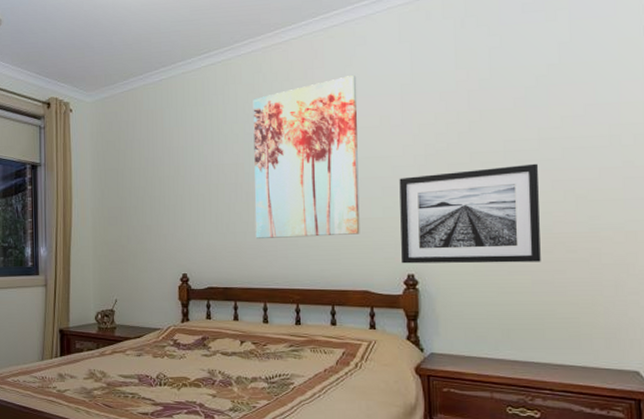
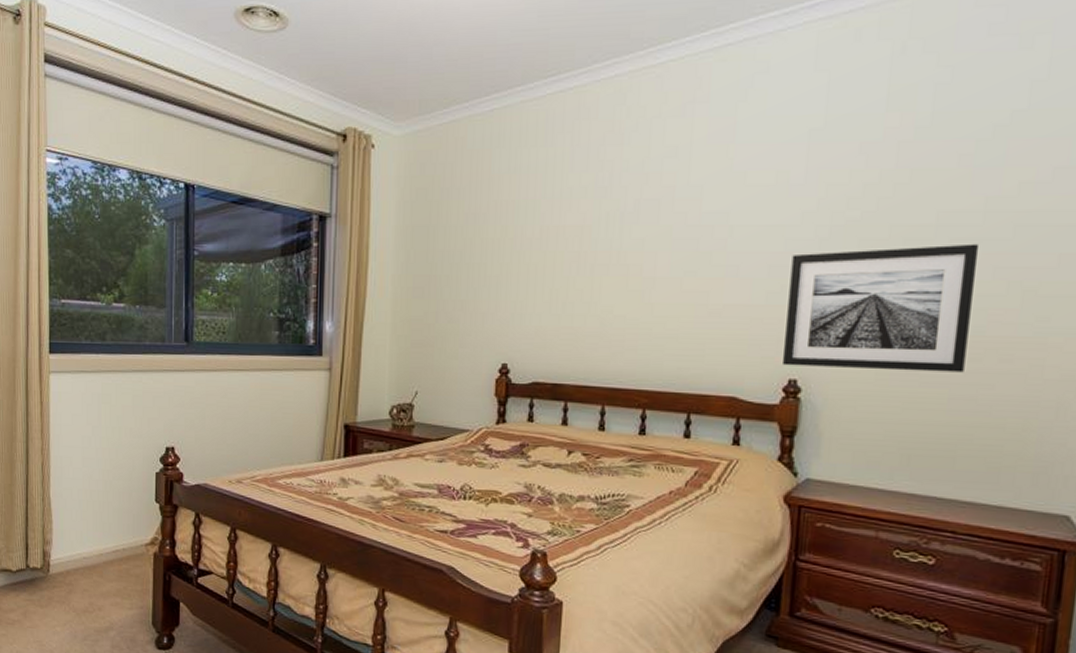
wall art: present [253,74,360,238] -> none [598,113,751,326]

